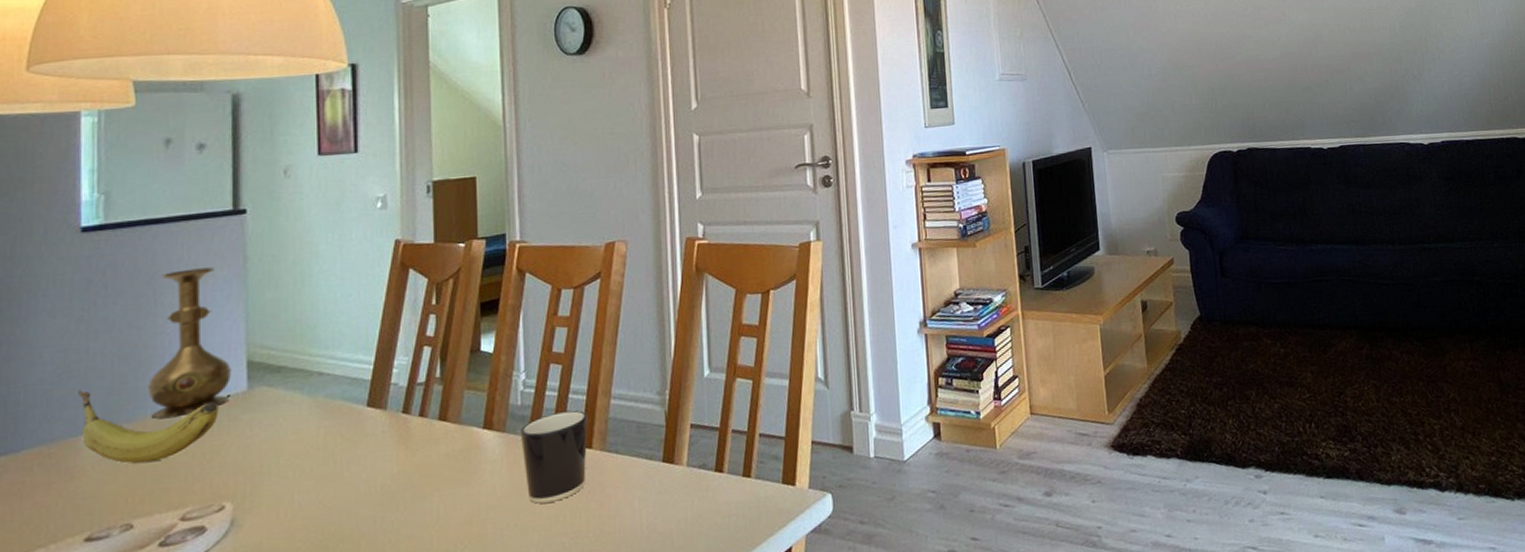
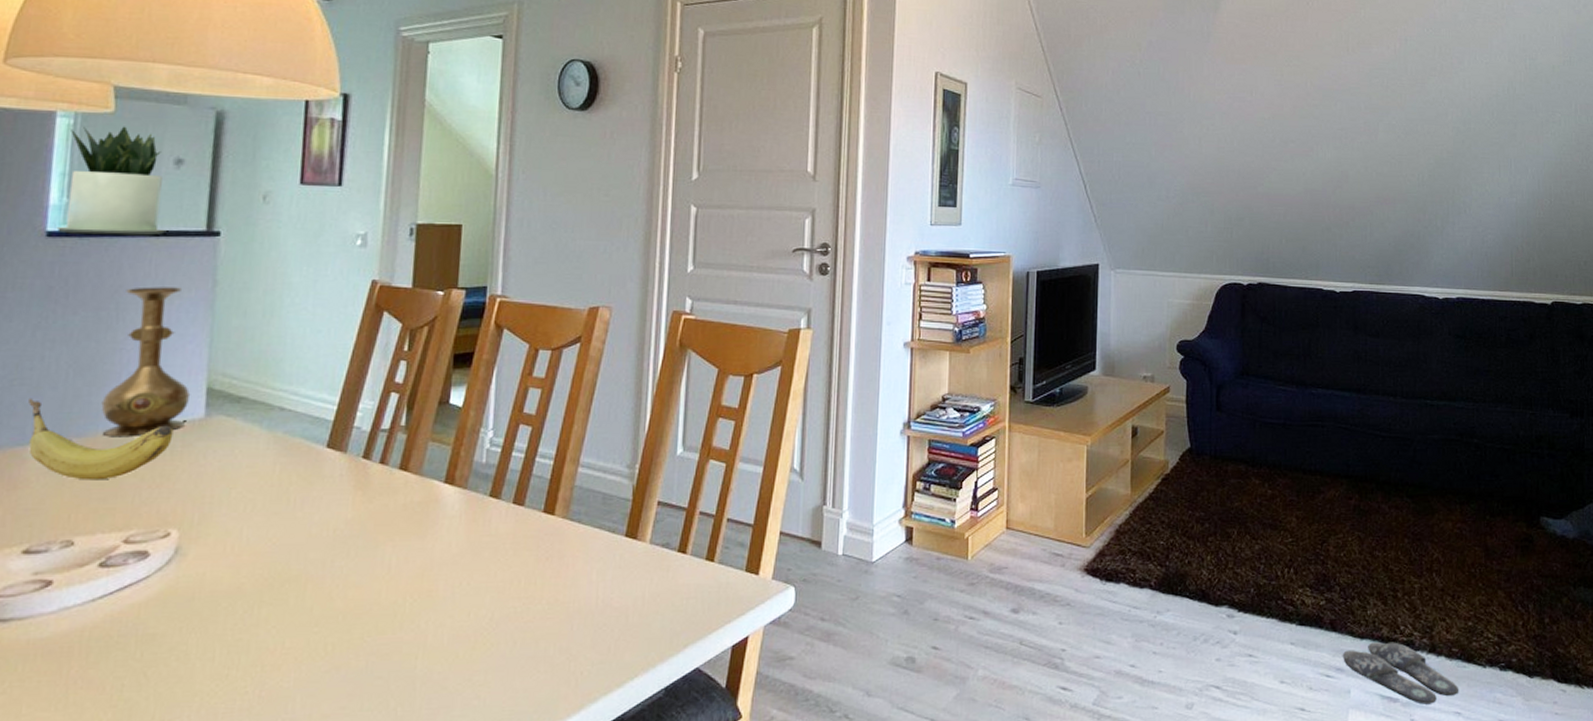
planter: none [90,118,195,227] -> present [56,126,167,236]
mug: present [520,410,588,504] -> none [481,474,553,565]
slippers: none [1373,484,1491,544] -> present [1343,642,1459,705]

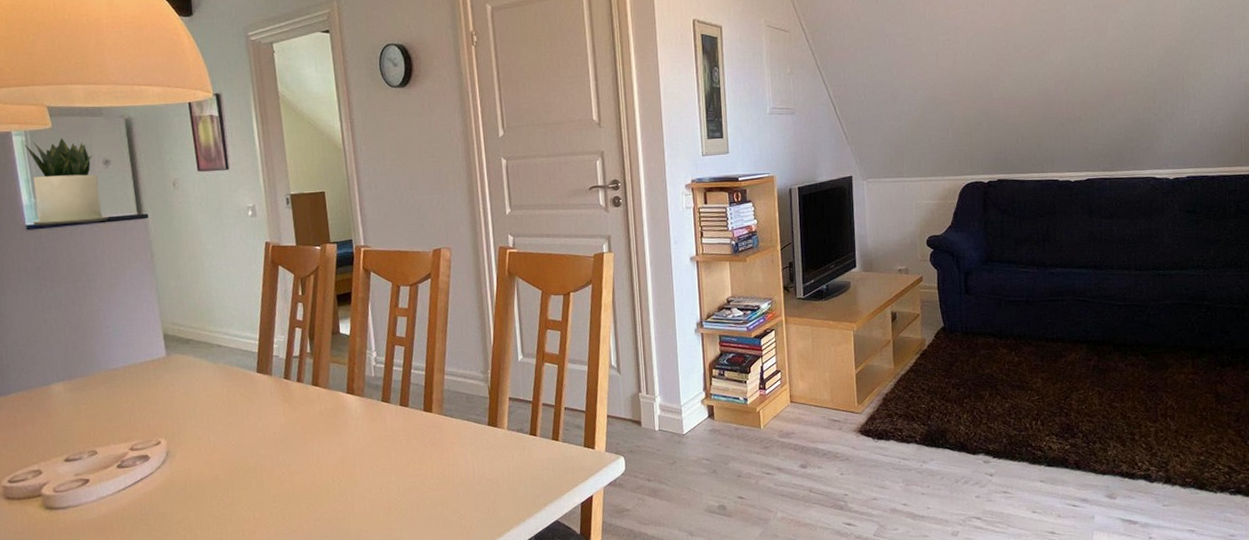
fruit: present [28,398,174,480] -> none [43,350,148,407]
vase: present [101,287,191,436] -> none [91,260,153,375]
slippers: present [1343,642,1459,705] -> none [1087,476,1193,525]

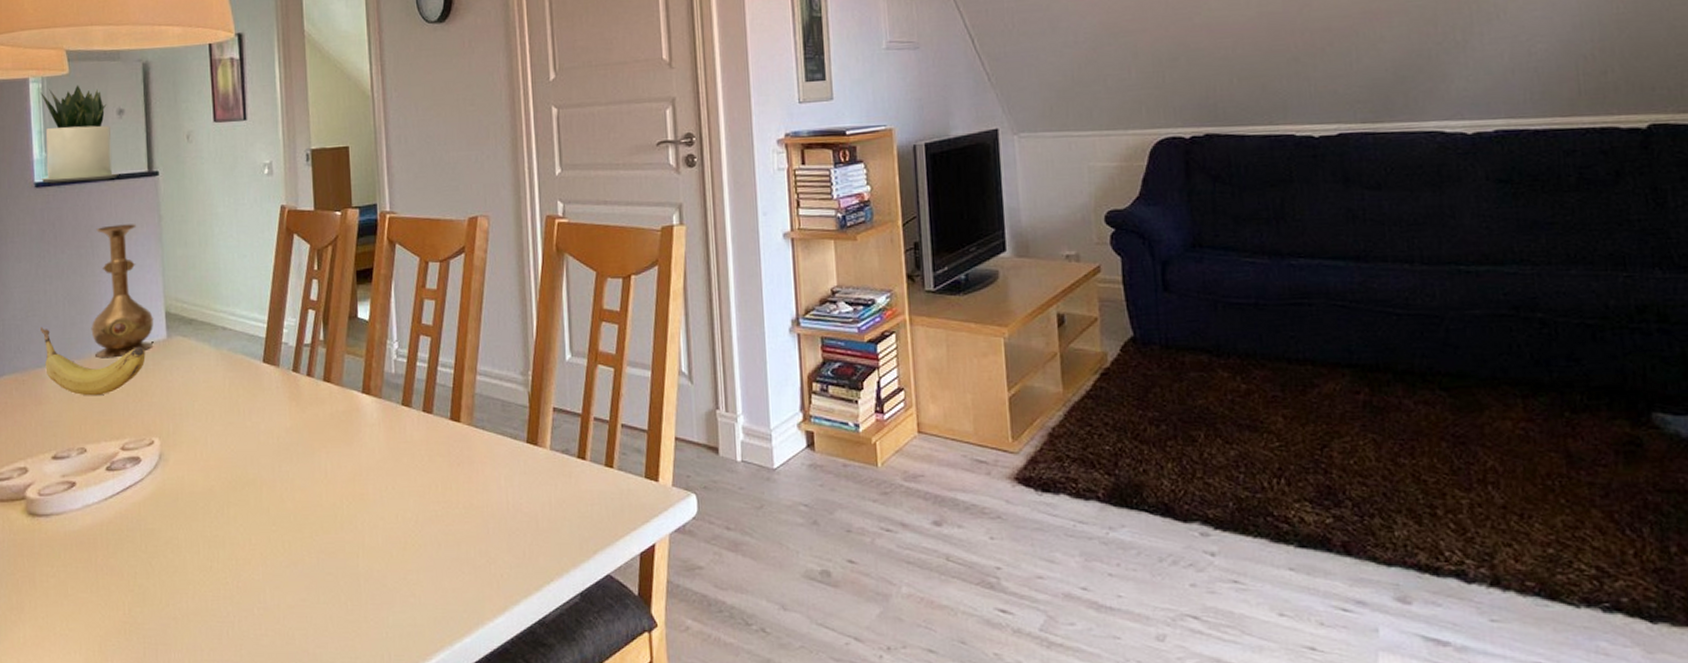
fruit: none [43,350,148,407] -> present [40,326,146,396]
vase: none [91,260,153,375] -> present [91,224,154,357]

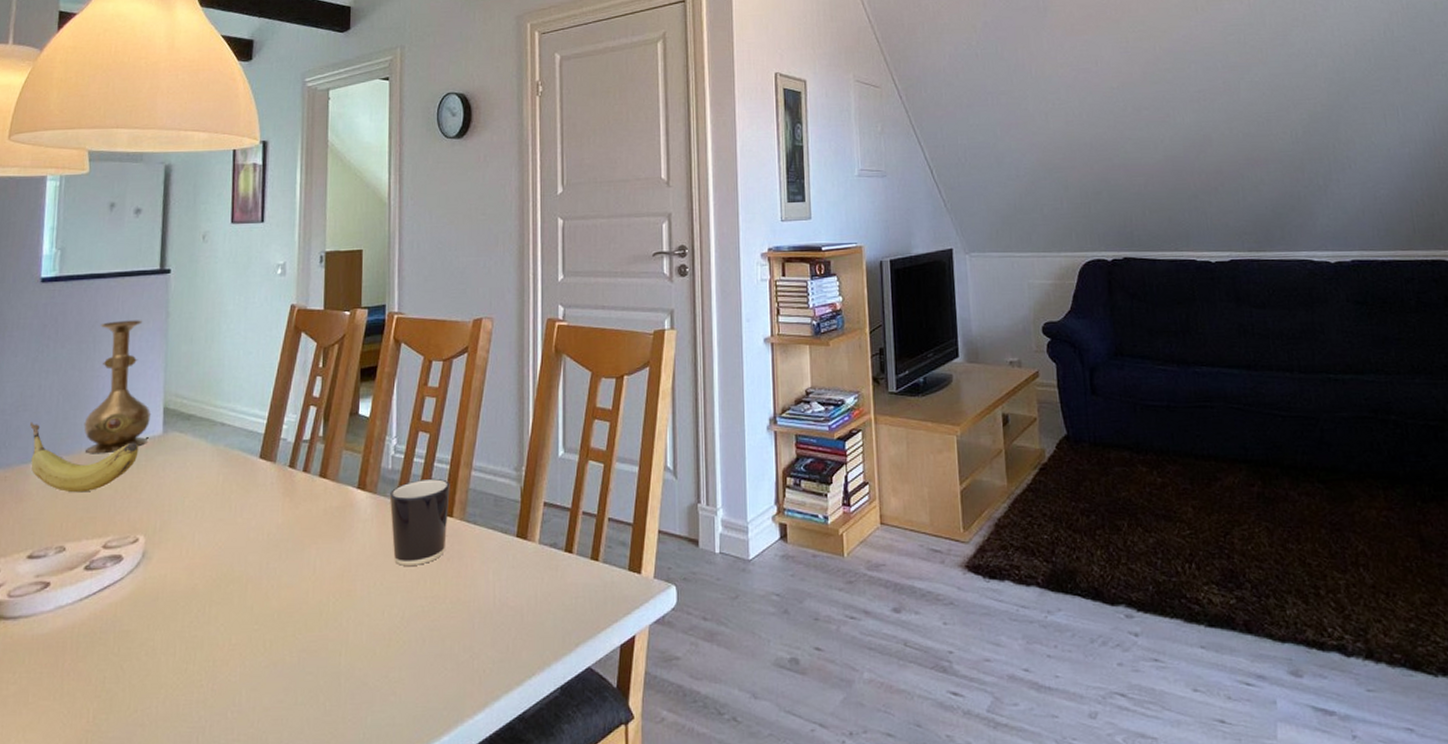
planter: present [41,85,119,184] -> none [48,184,130,279]
mug: none [394,382,456,470] -> present [389,478,450,566]

